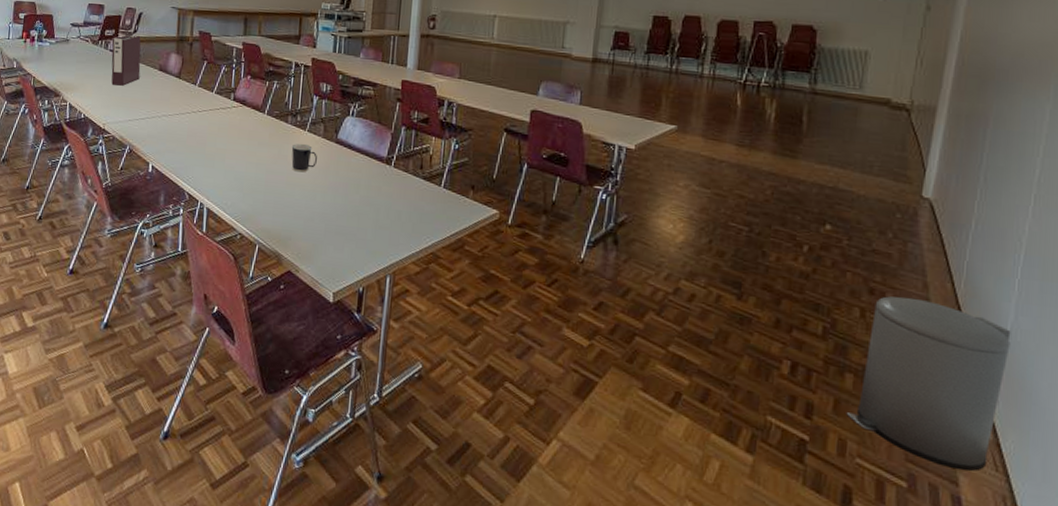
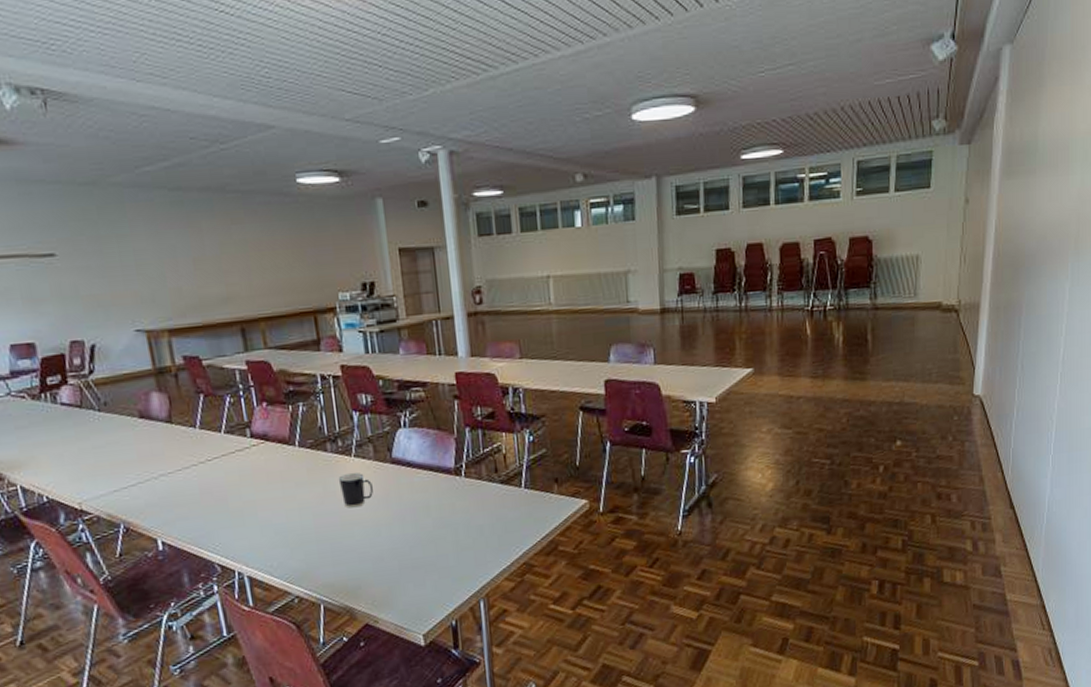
binder: present [111,34,141,86] -> none [59,376,115,450]
pedal bin: present [846,296,1011,471] -> none [927,493,1049,638]

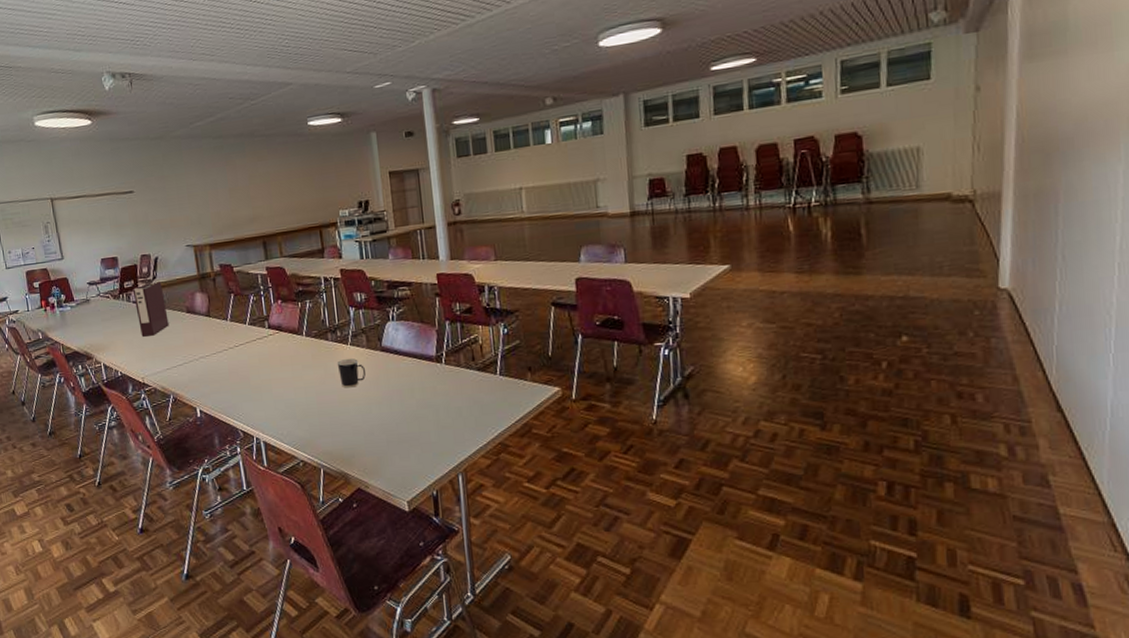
binder: none [59,376,115,450] -> present [132,281,169,337]

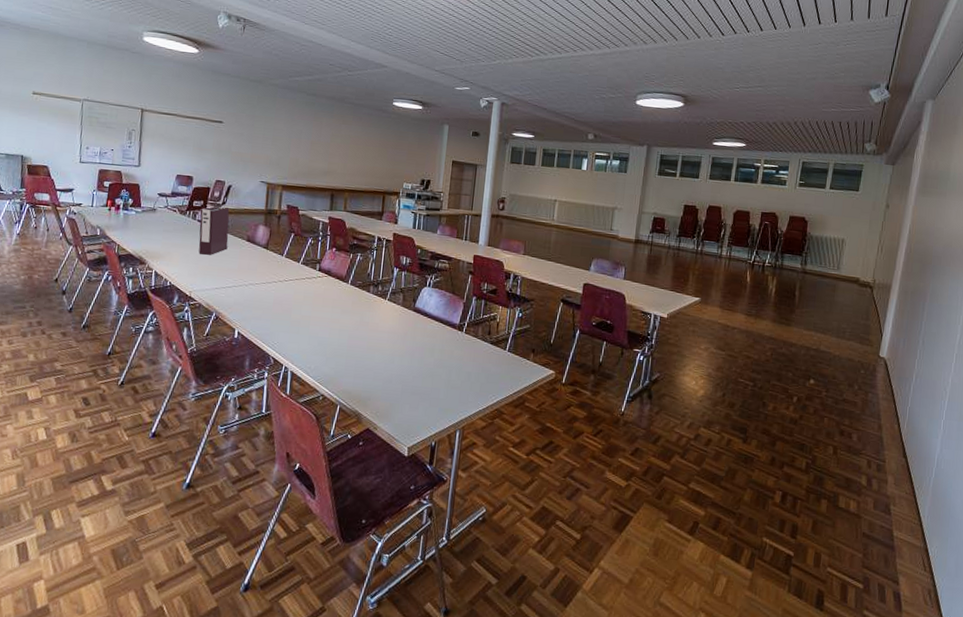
mug: present [337,359,366,388] -> none [372,312,396,338]

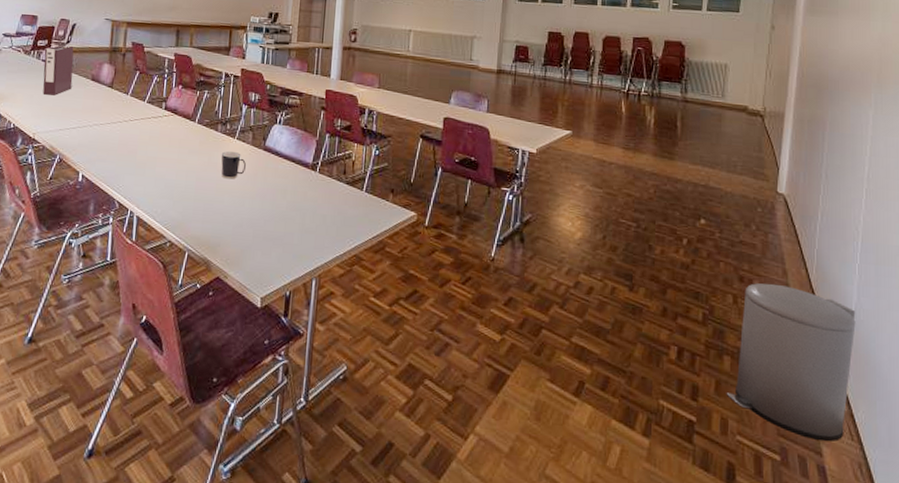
mug: none [372,312,396,338] -> present [221,151,246,180]
pedal bin: none [821,436,938,572] -> present [726,283,856,442]

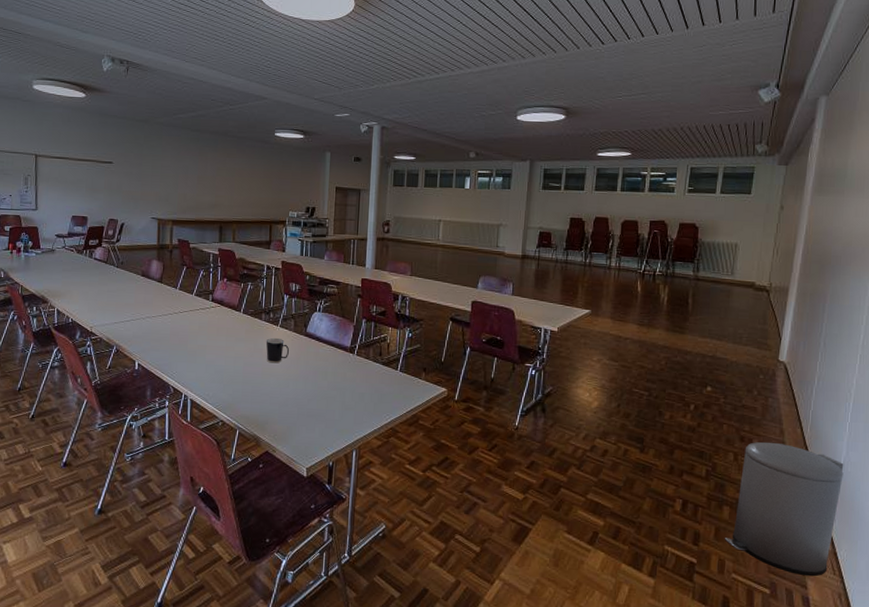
binder: present [42,45,74,96] -> none [96,243,124,291]

